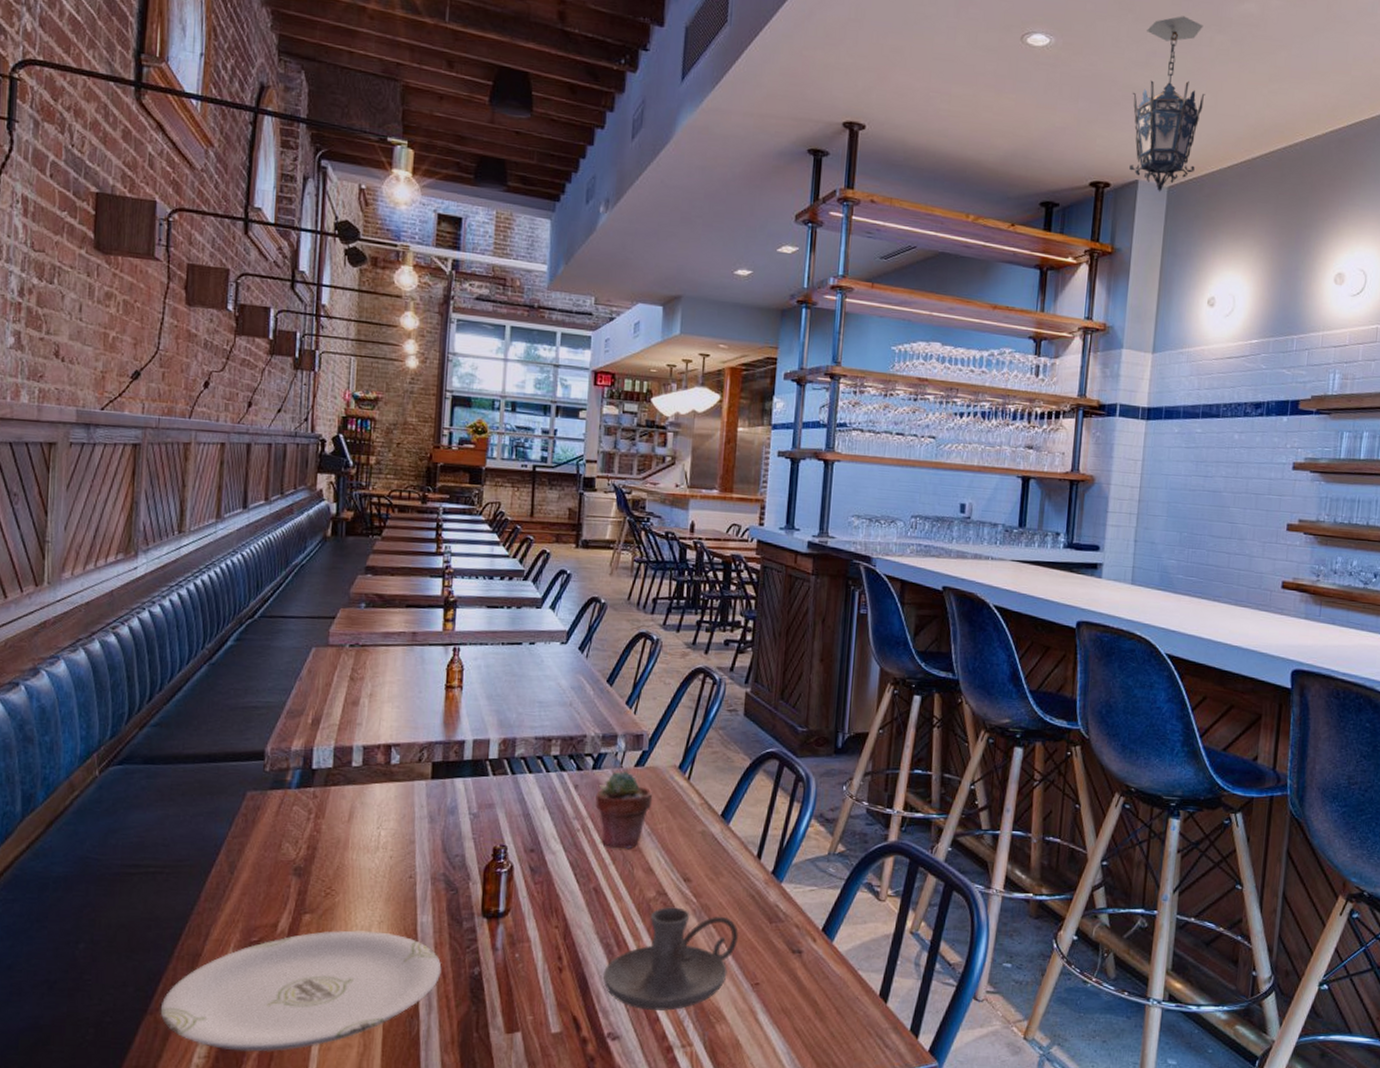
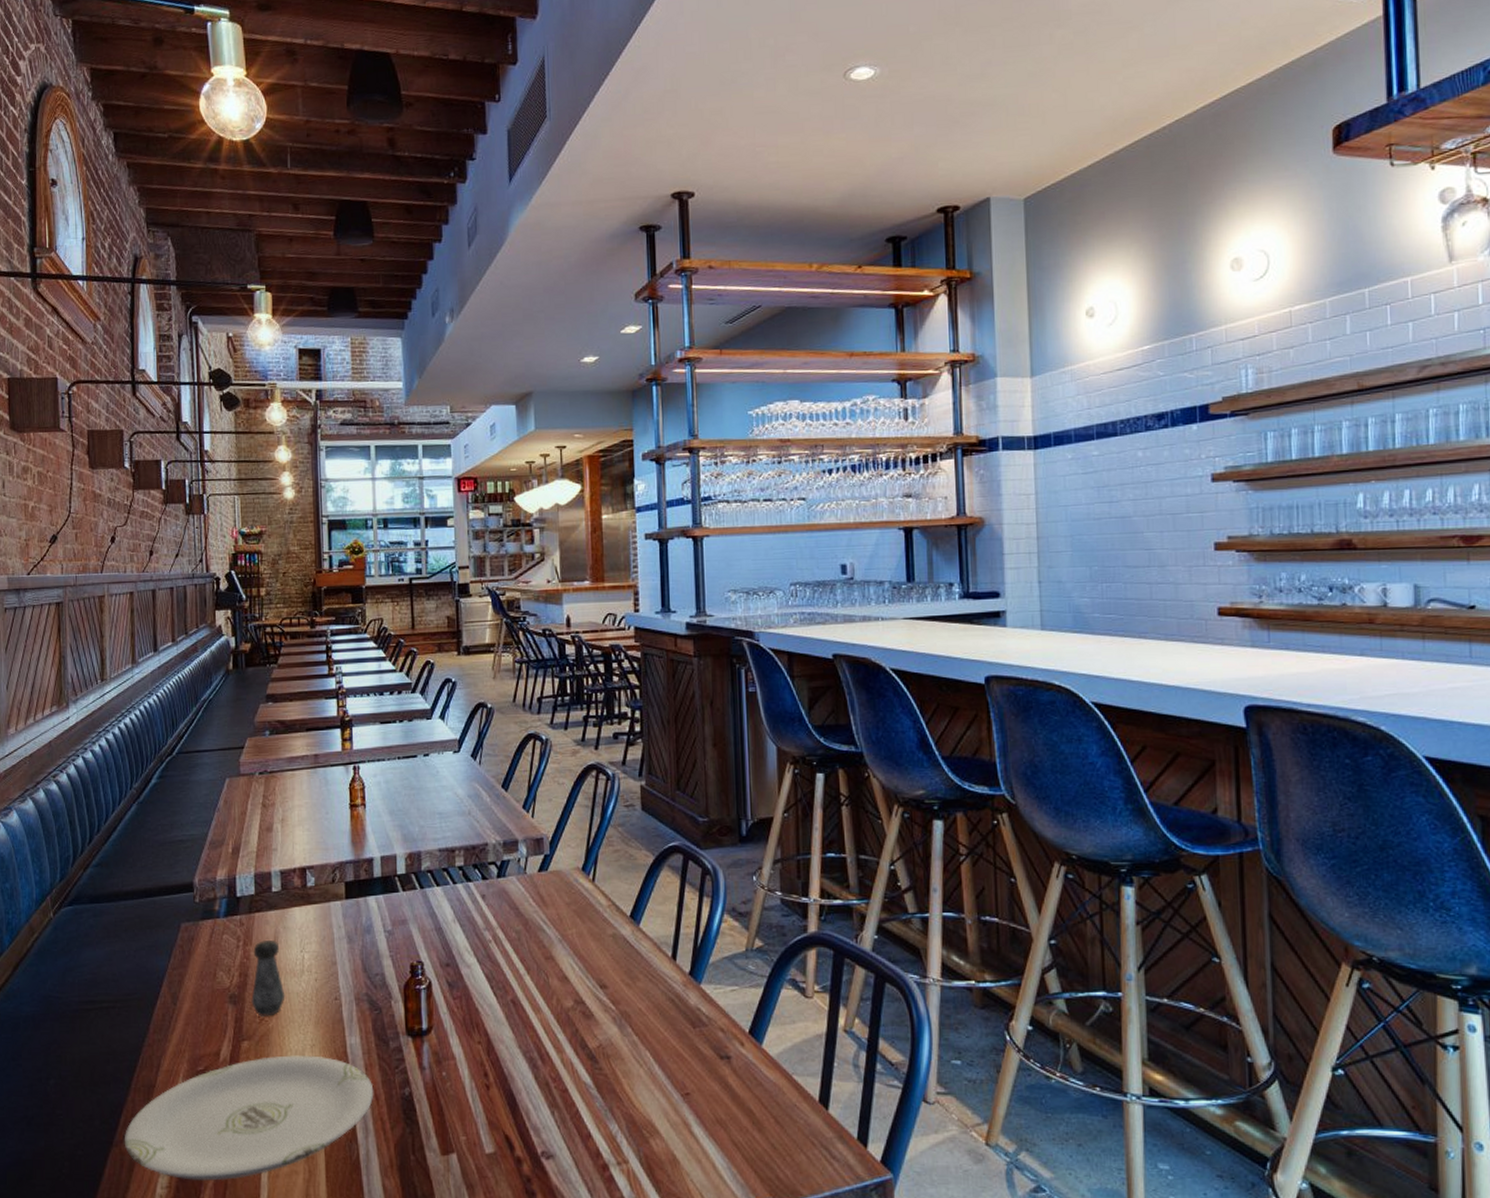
salt shaker: none [318,815,356,891] -> present [251,941,285,1016]
potted succulent: present [595,771,653,850] -> none [503,878,560,958]
candle holder: present [602,907,739,1011] -> none [530,1016,663,1127]
hanging lantern: present [1129,16,1205,193] -> none [971,18,1052,206]

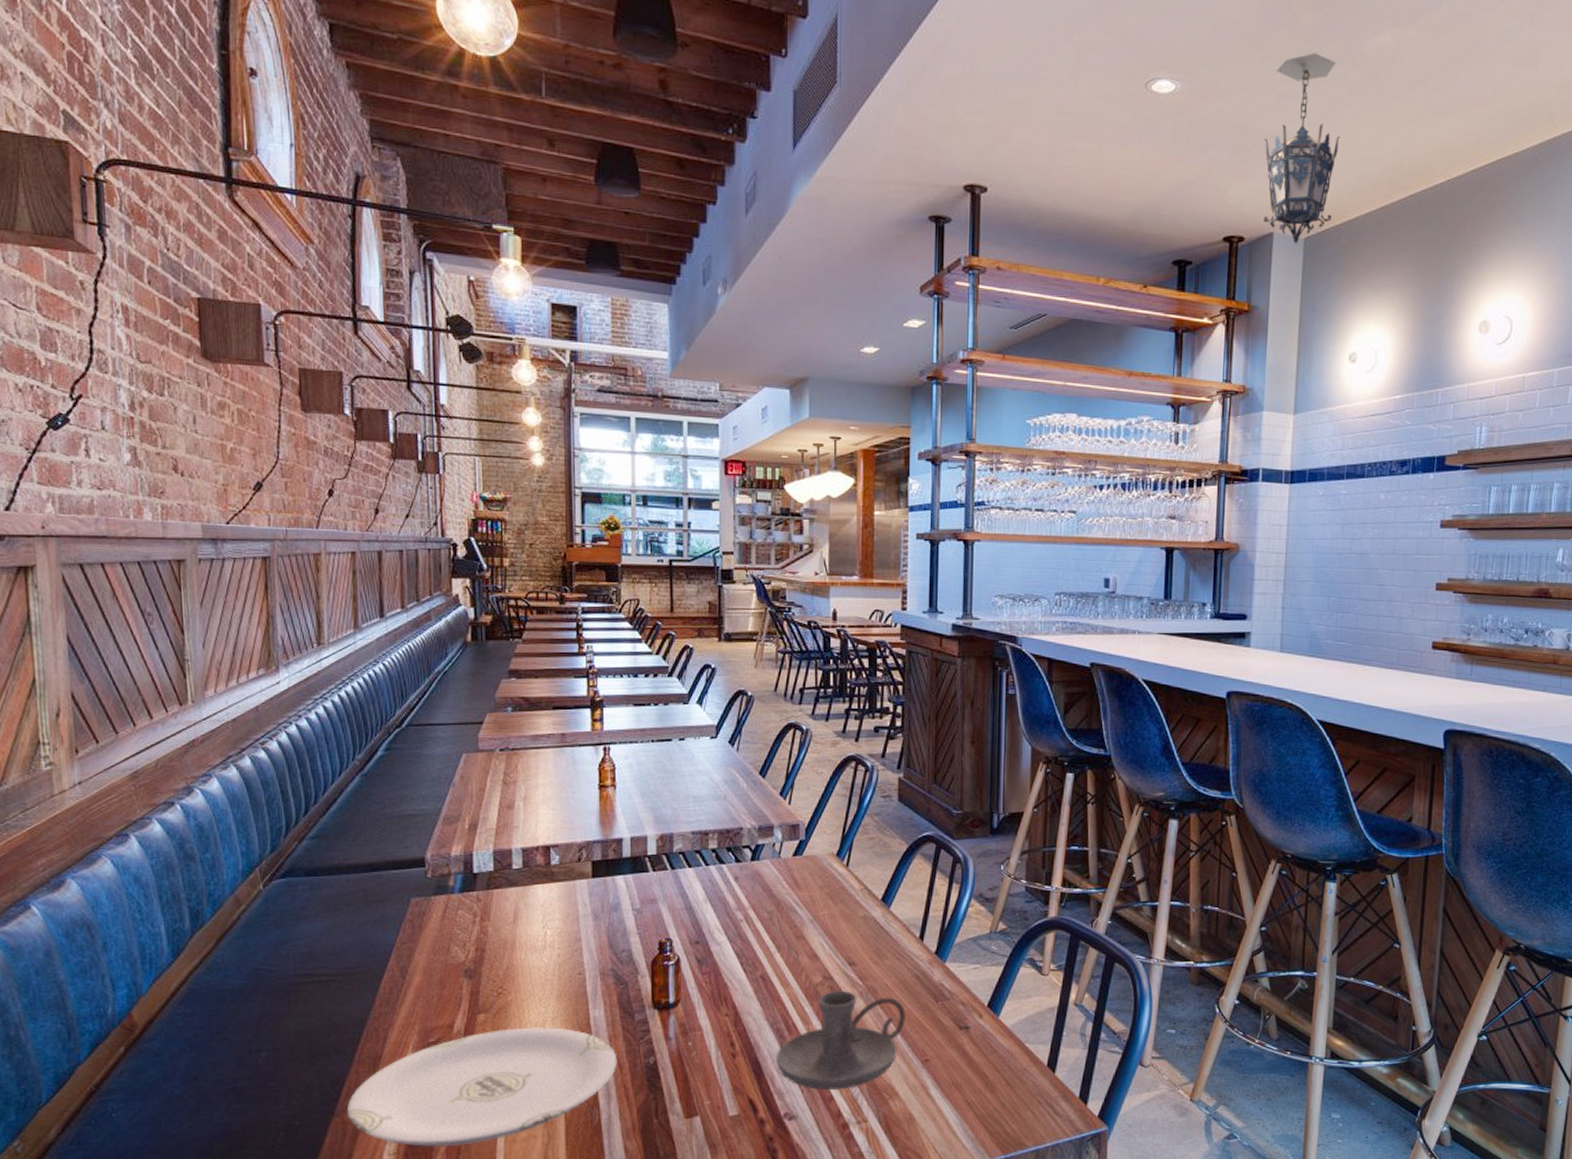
salt shaker: present [251,941,285,1016] -> none [488,917,526,990]
candle holder: none [530,1016,663,1127] -> present [775,990,907,1091]
hanging lantern: none [971,18,1052,206] -> present [1264,53,1340,245]

